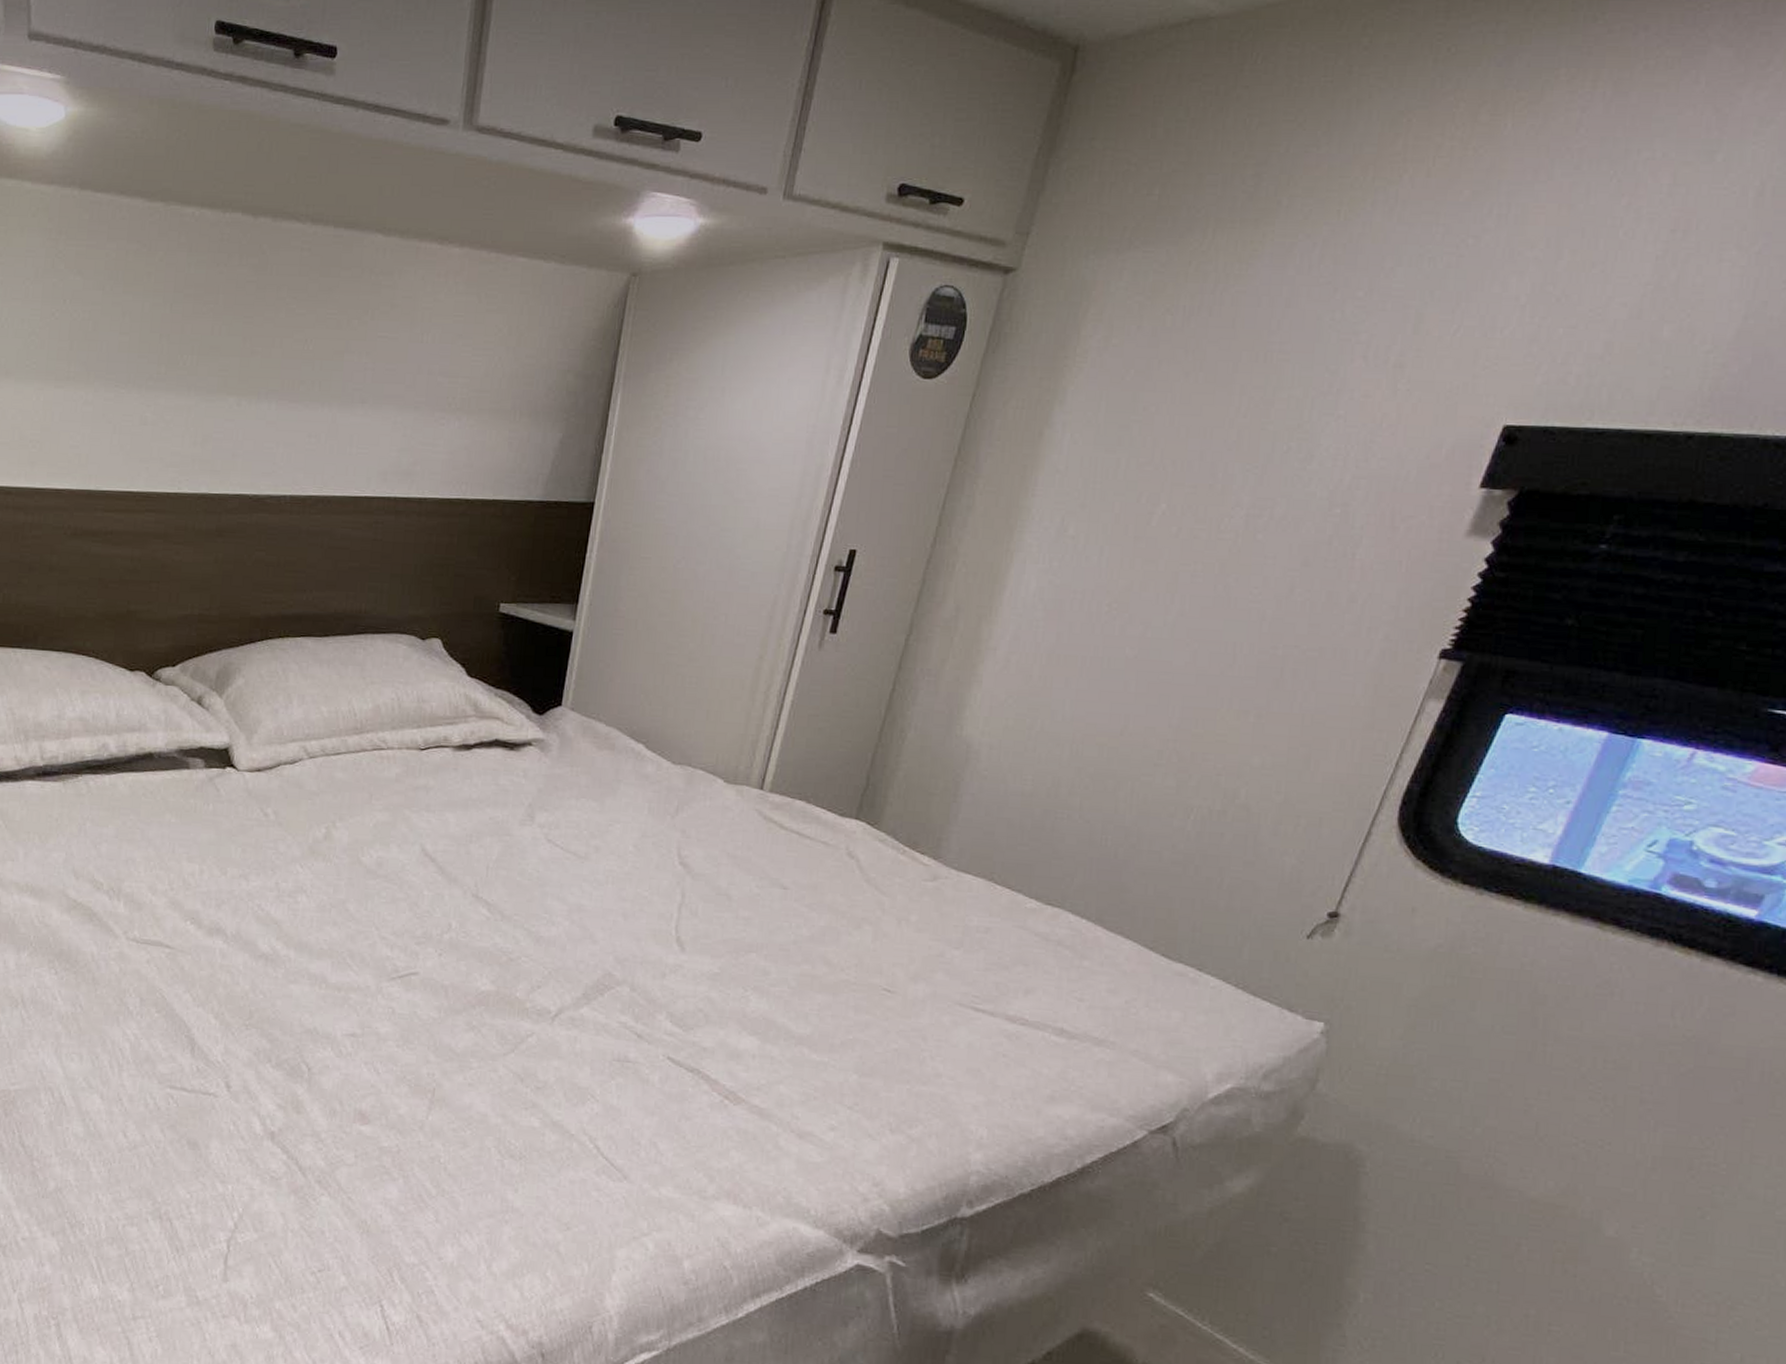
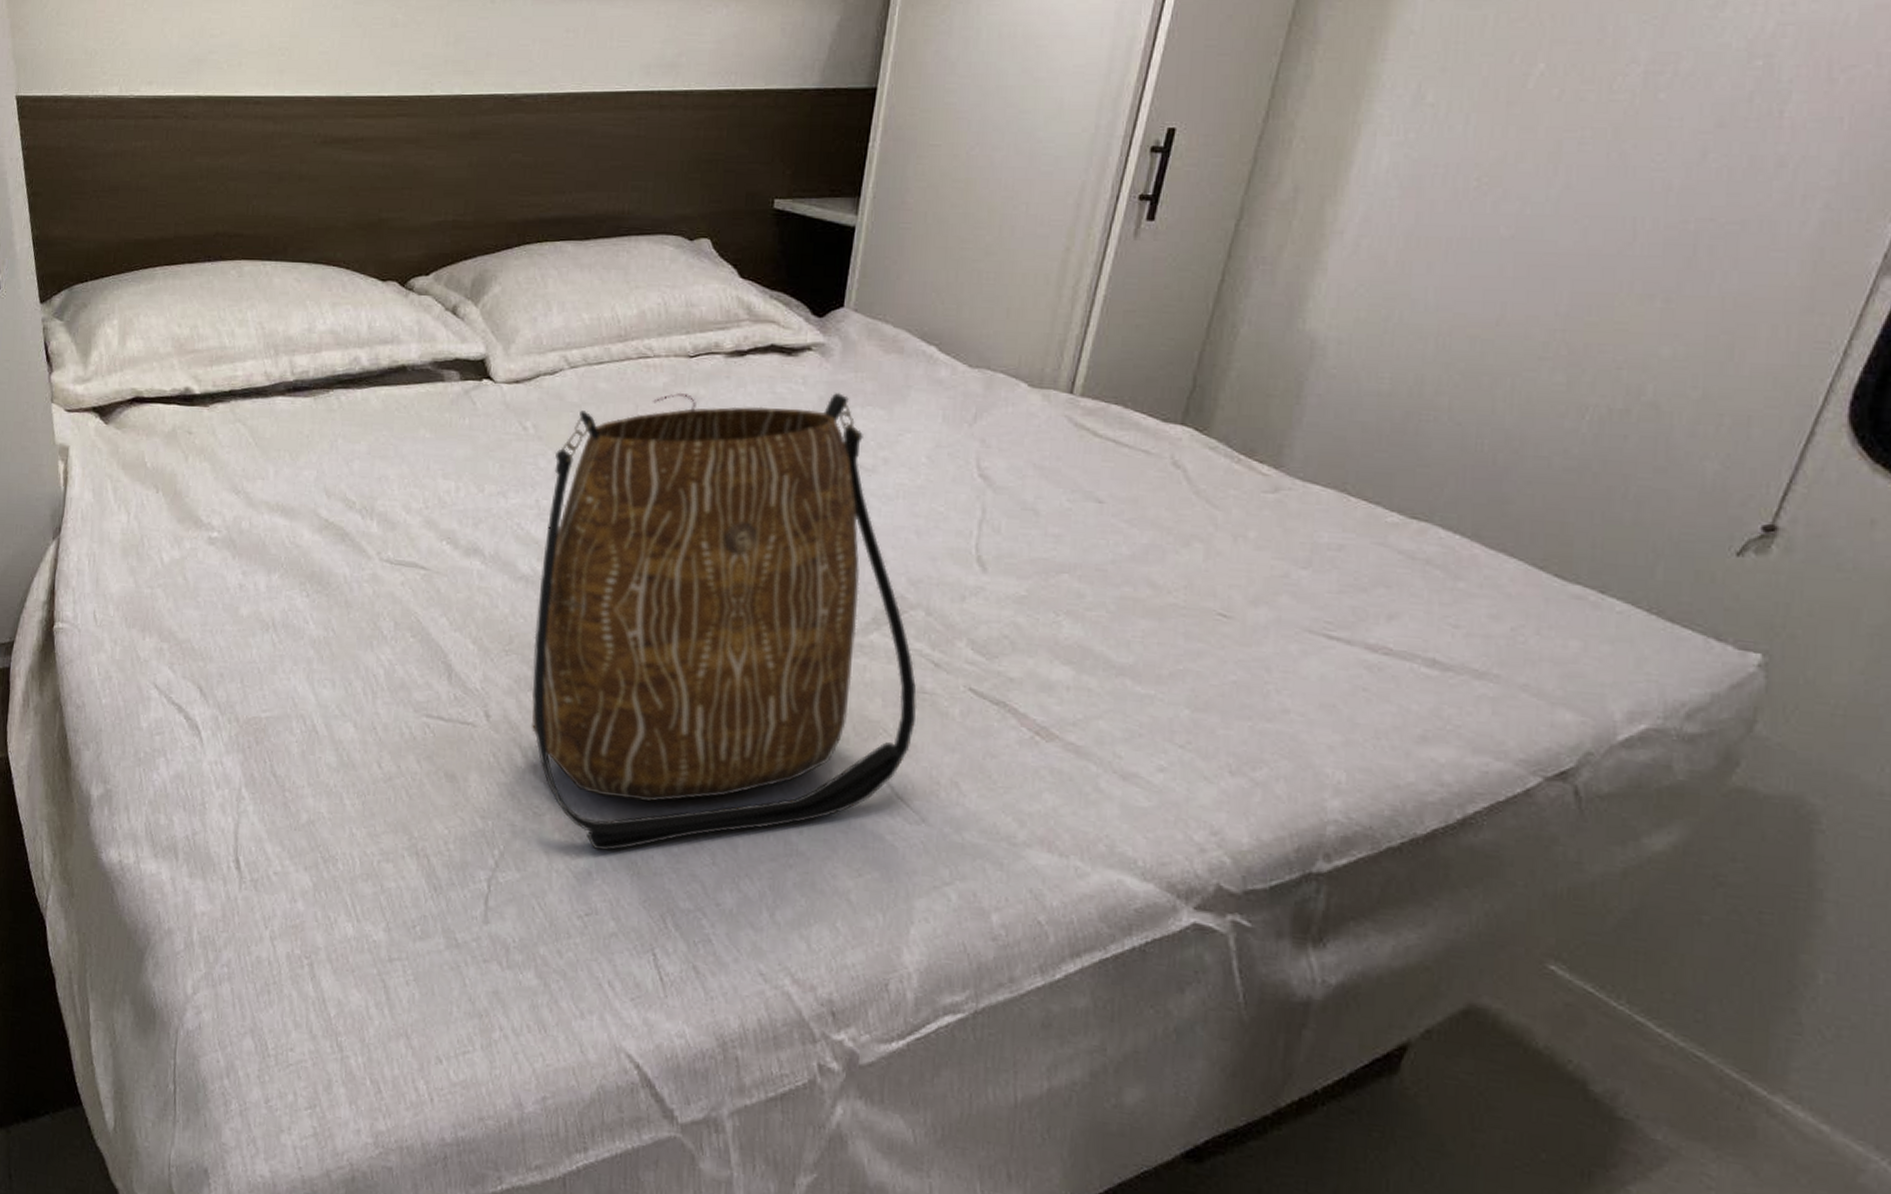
tote bag: none [270,782,622,1212] -> present [532,392,917,851]

